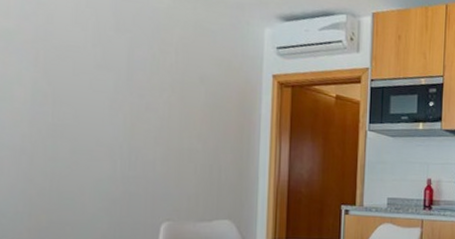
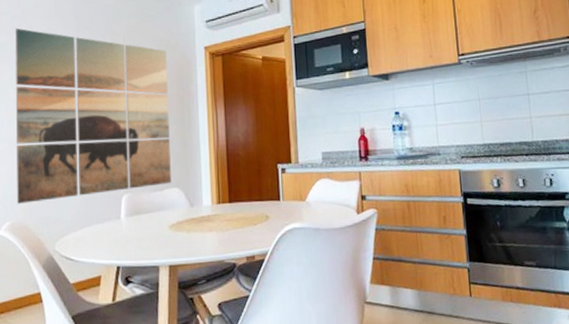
wall art: none [20,13,228,223] -> present [14,28,171,204]

